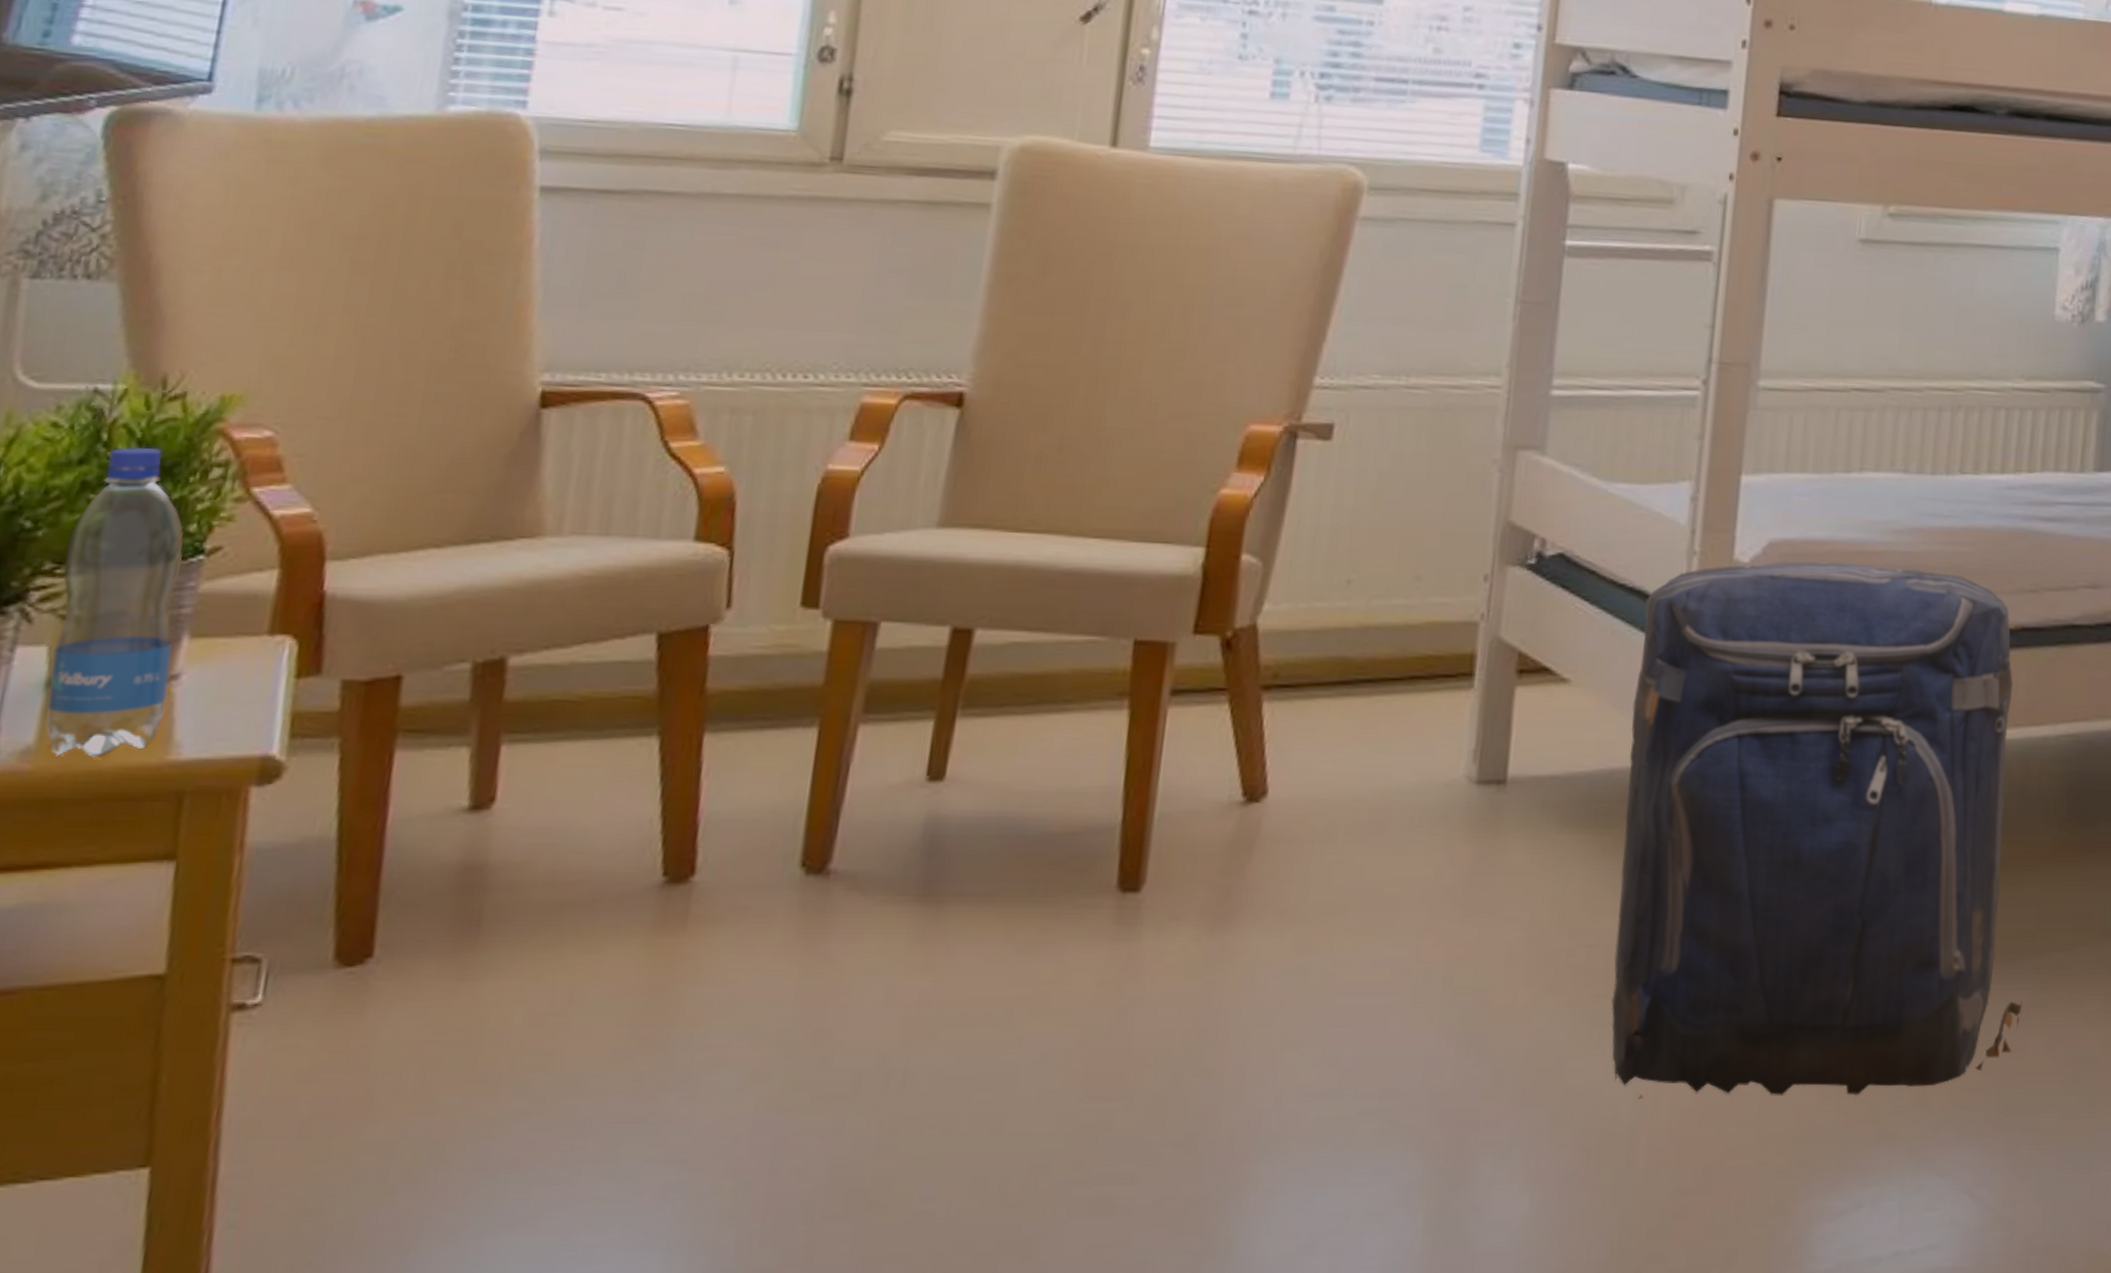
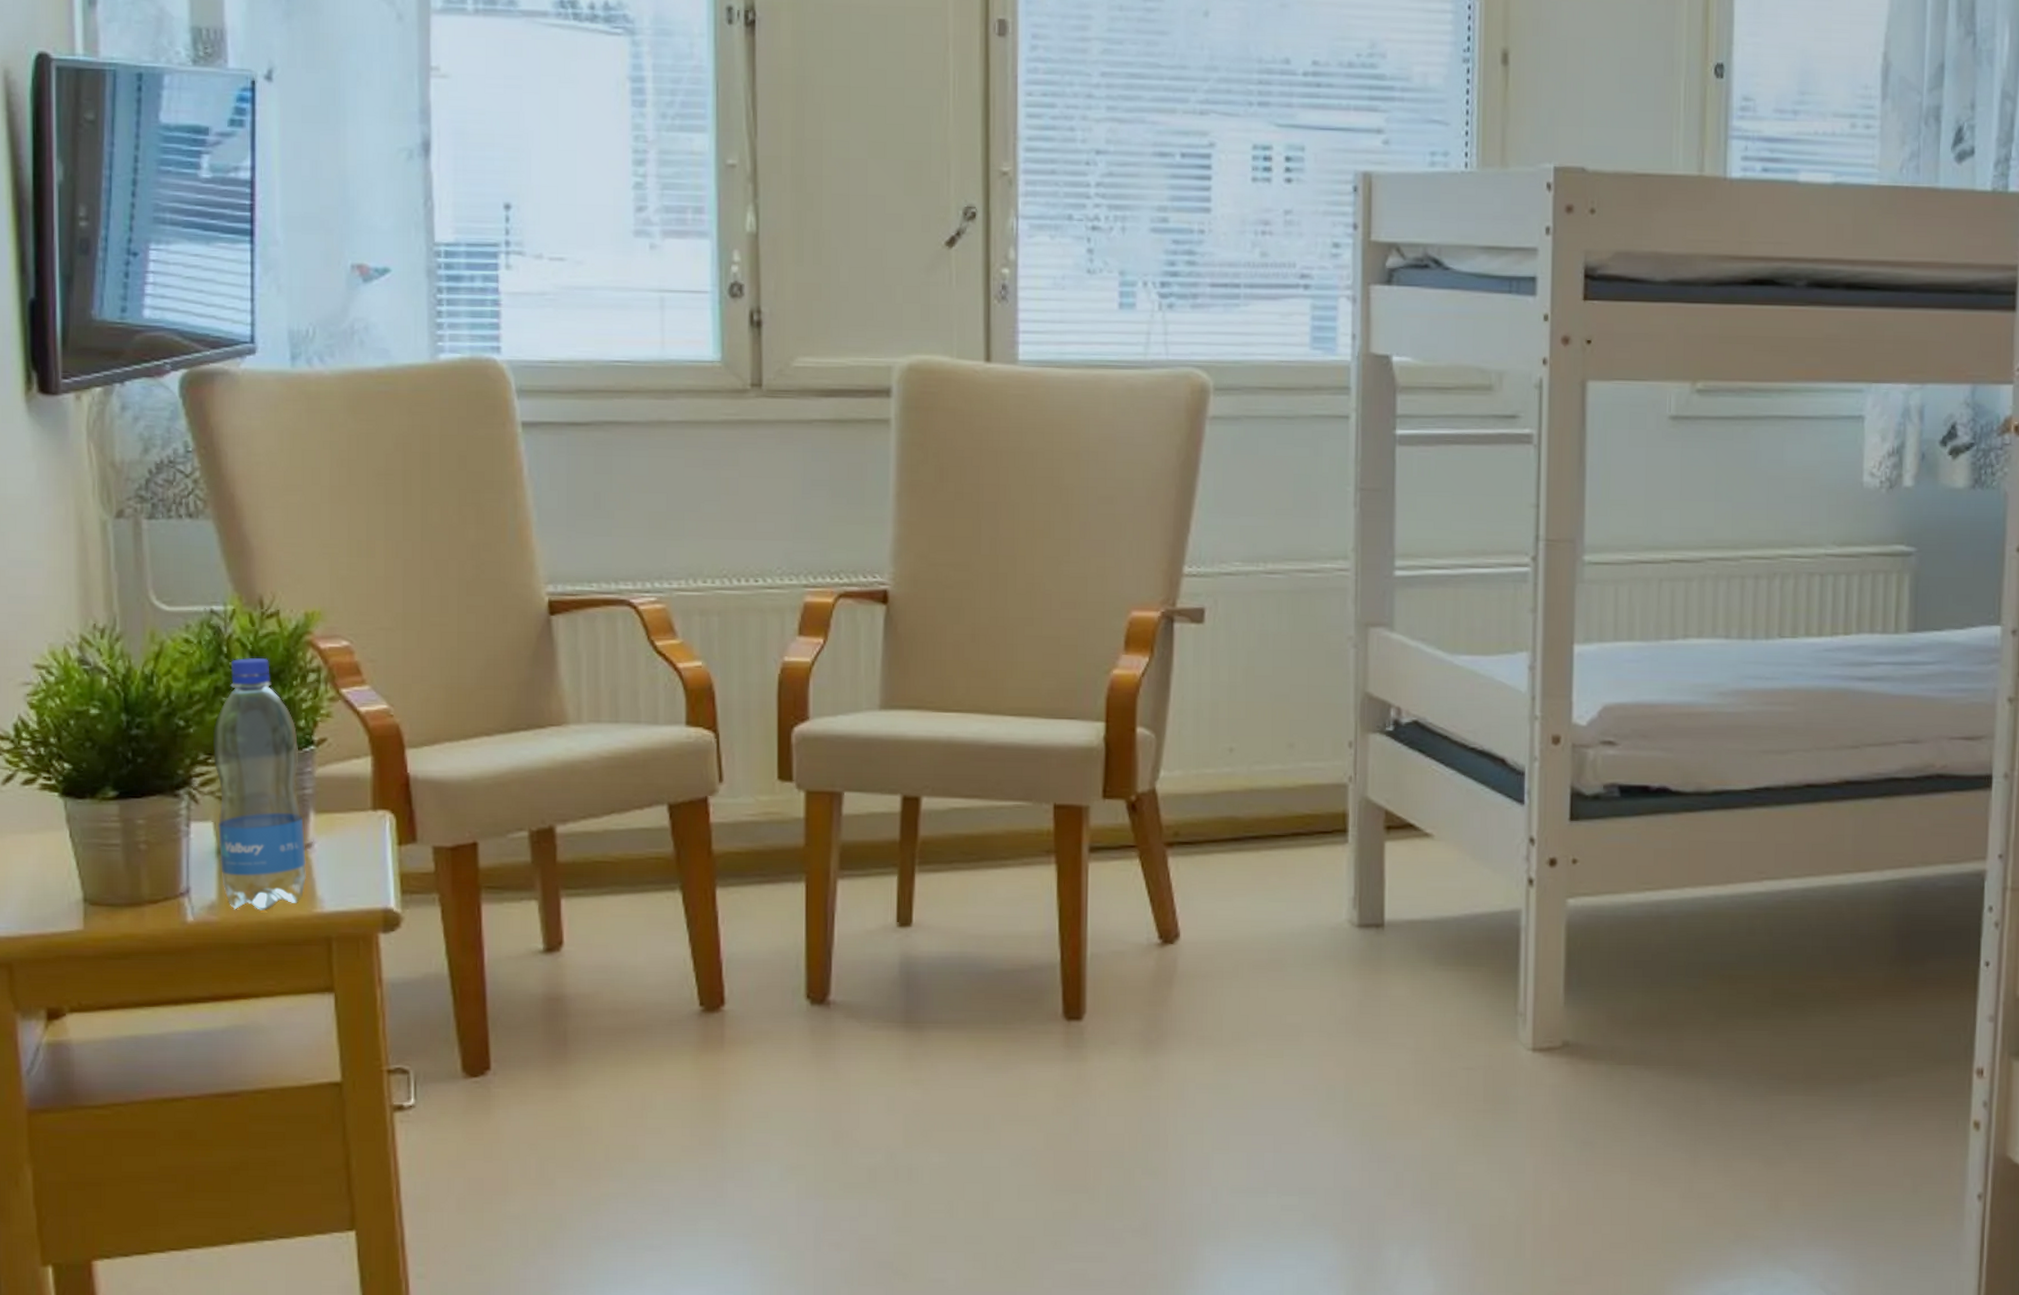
suitcase: present [1611,560,2023,1100] -> none [1490,722,1863,1201]

